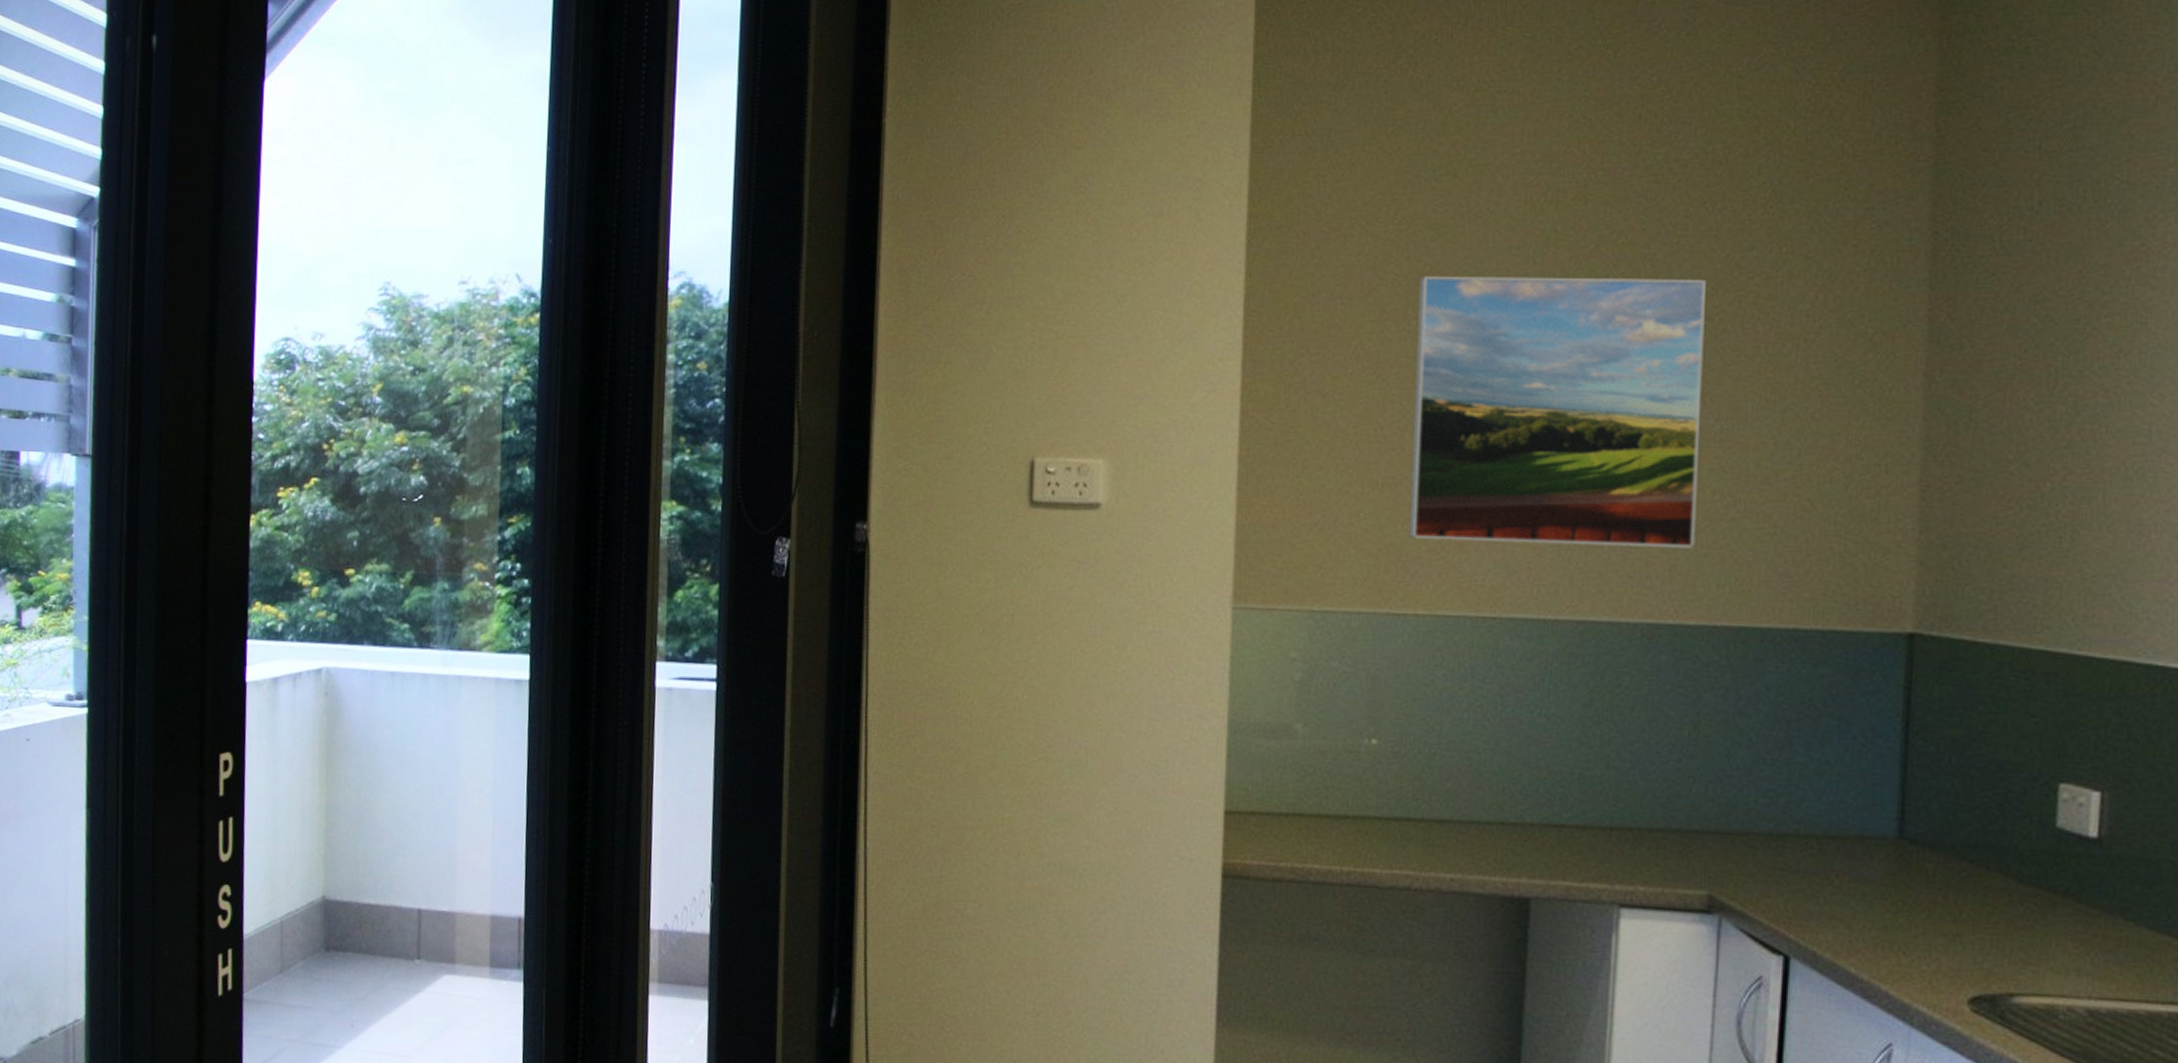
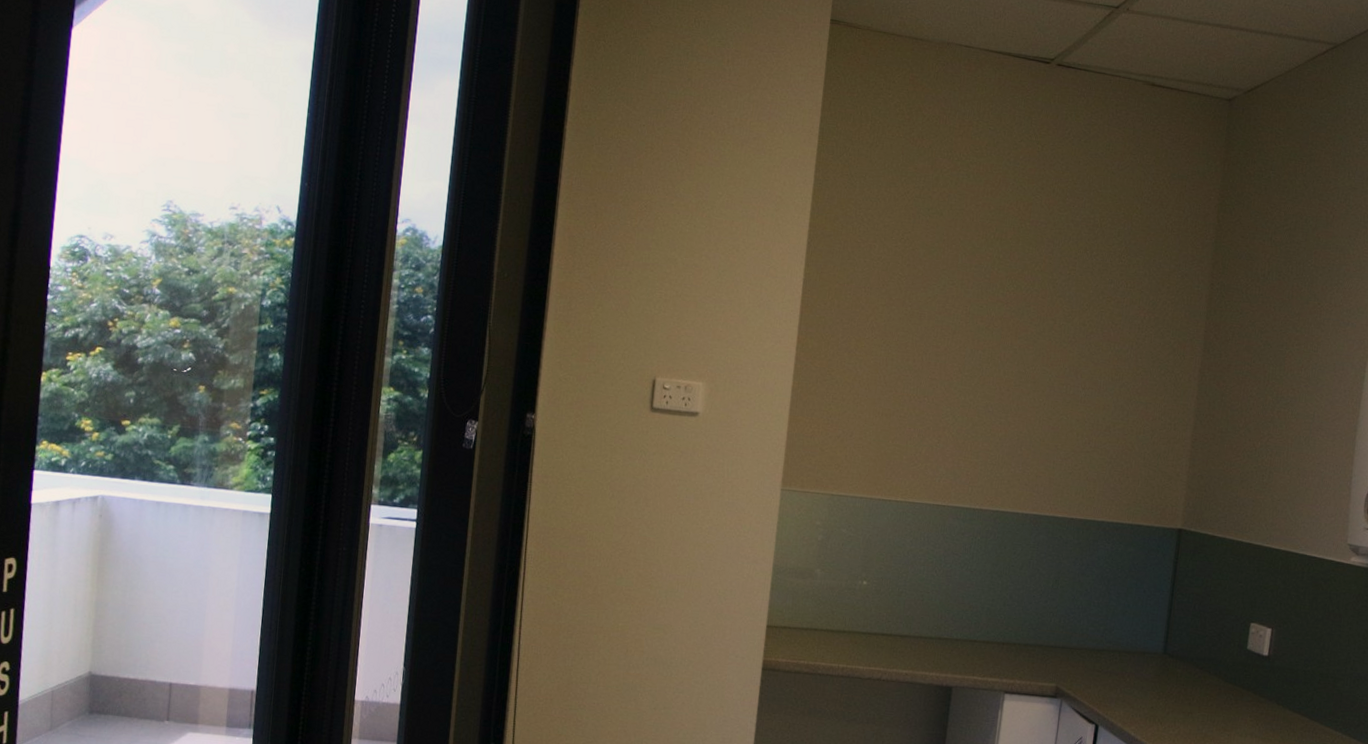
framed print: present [1409,275,1706,549] -> none [896,278,1083,469]

